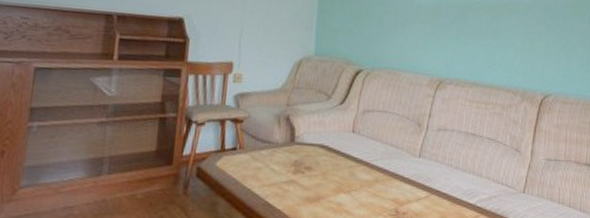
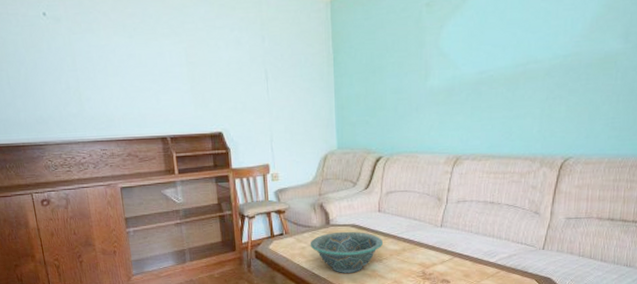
decorative bowl: none [267,152,354,205] -> present [310,231,383,273]

